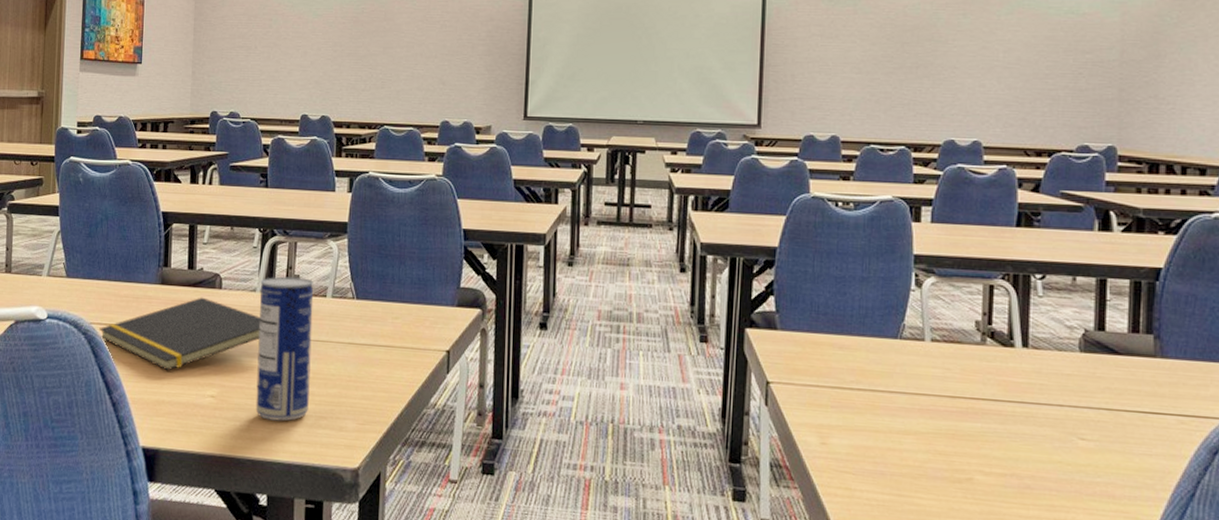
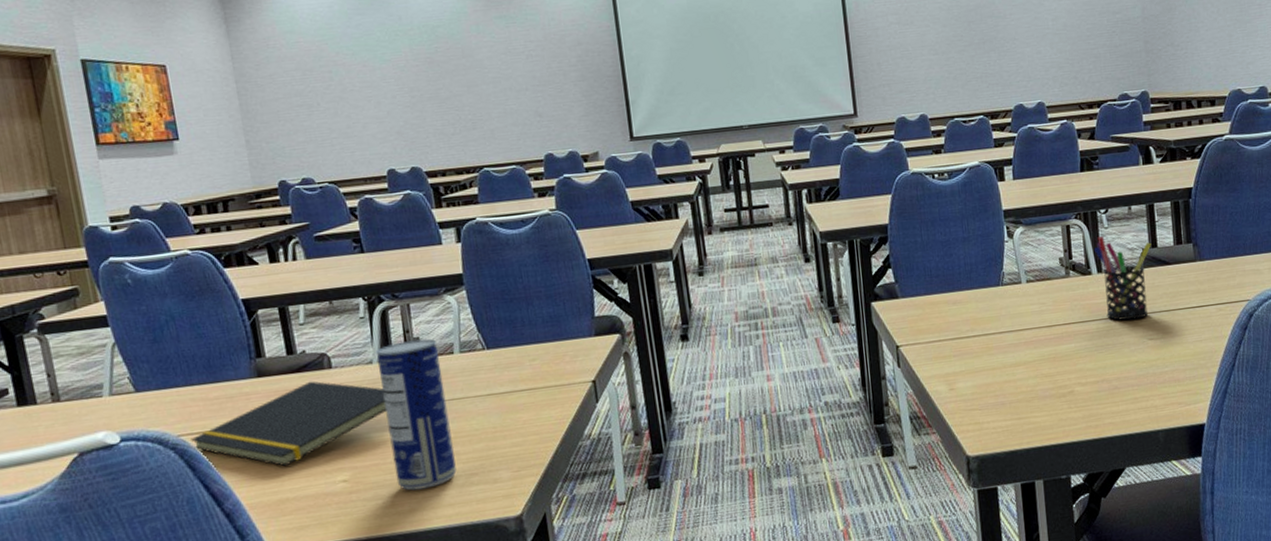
pen holder: none [1020,305,1098,412] -> present [1093,236,1152,321]

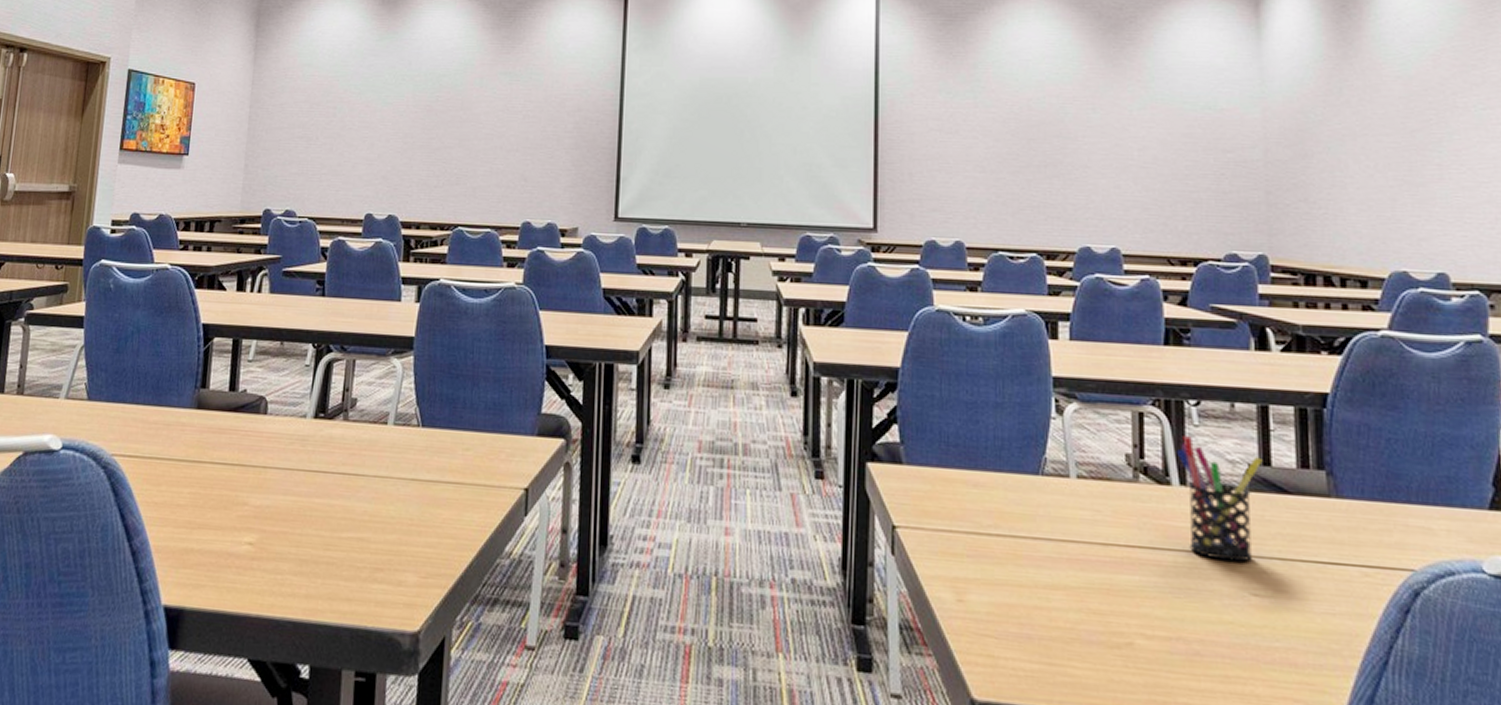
notepad: present [191,381,387,467] -> none [122,424,311,513]
beverage can: present [376,338,457,491] -> none [300,400,373,574]

